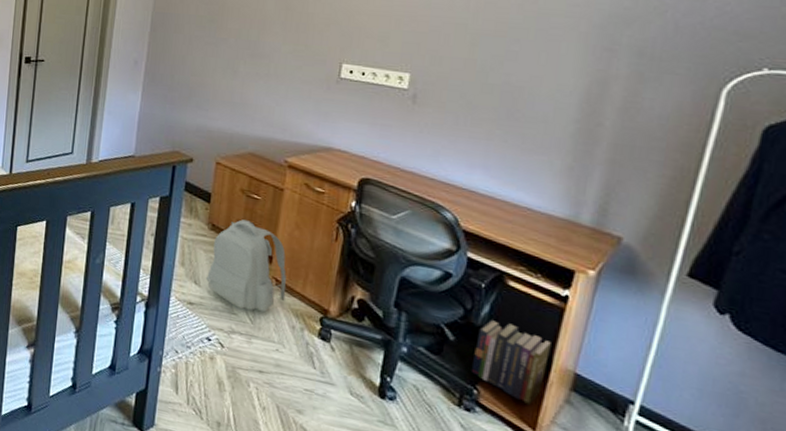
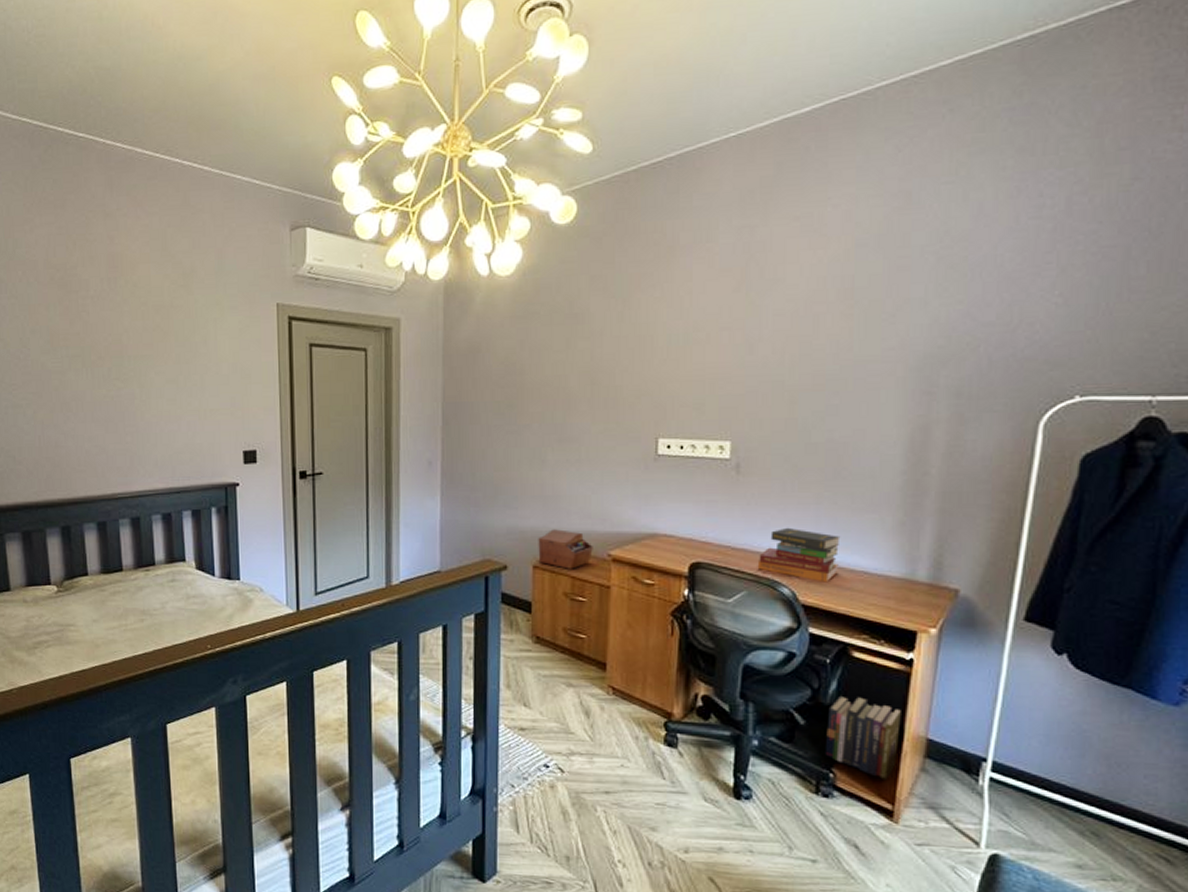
backpack: present [205,219,287,313] -> none [535,627,625,727]
sewing box: none [221,132,272,170] -> present [538,529,593,569]
books: none [423,157,508,214] -> present [757,527,841,583]

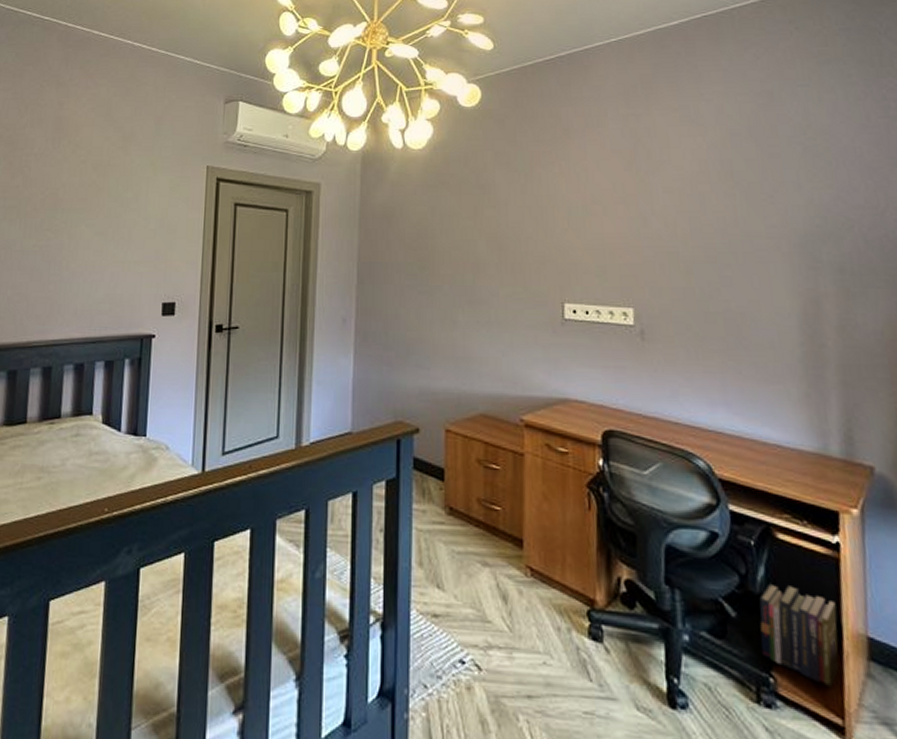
sewing box: present [538,529,593,569] -> none [450,391,505,434]
books: present [757,527,841,583] -> none [669,396,752,456]

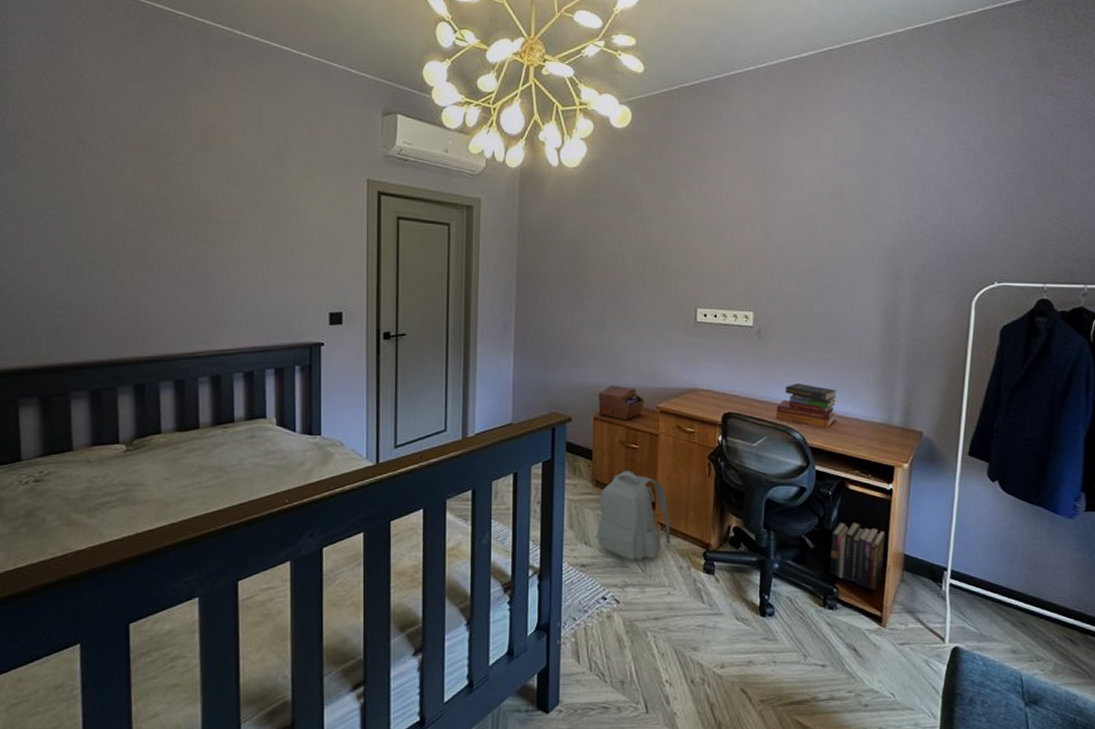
backpack: none [449,497,545,615] -> present [595,471,671,561]
sewing box: none [450,391,505,434] -> present [598,385,644,420]
books: none [669,396,752,456] -> present [775,382,837,428]

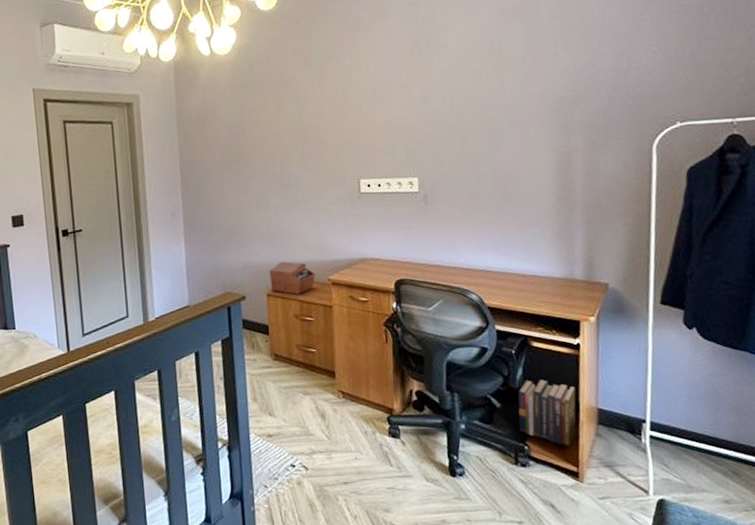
backpack: present [595,471,671,561] -> none [278,343,354,429]
books: present [775,382,837,428] -> none [449,244,514,287]

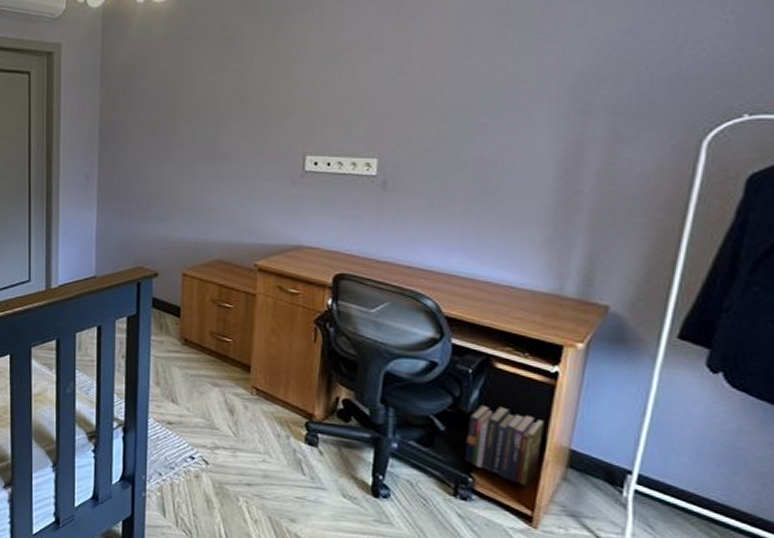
sewing box: present [269,261,316,295] -> none [188,240,240,278]

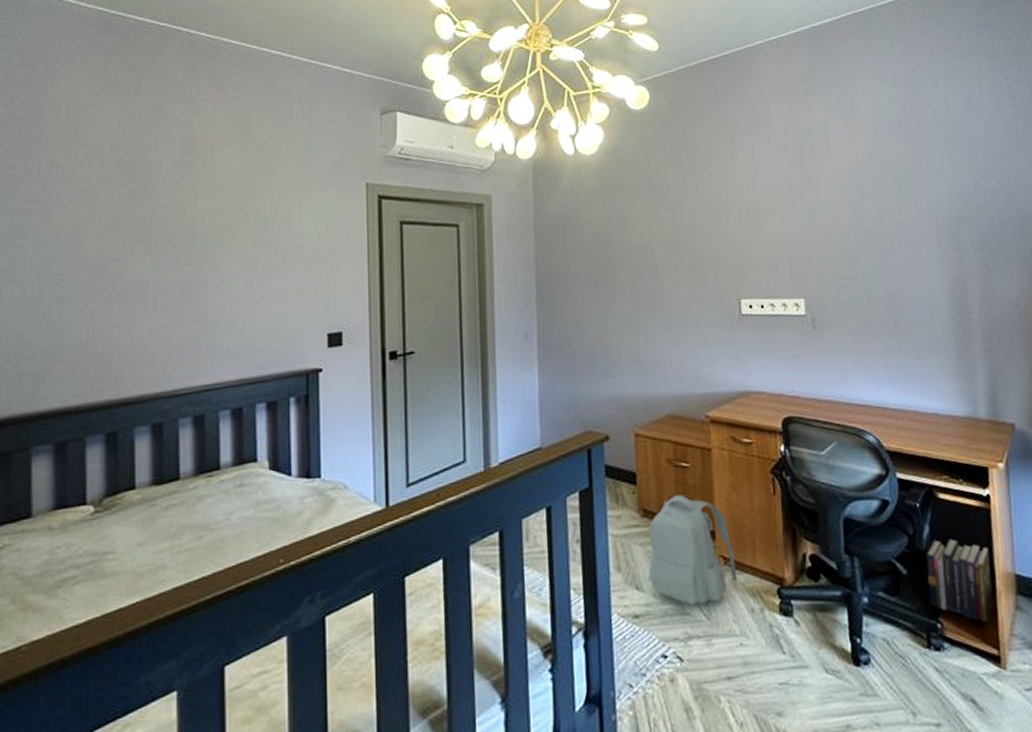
backpack: none [183,331,268,424] -> present [647,494,738,606]

